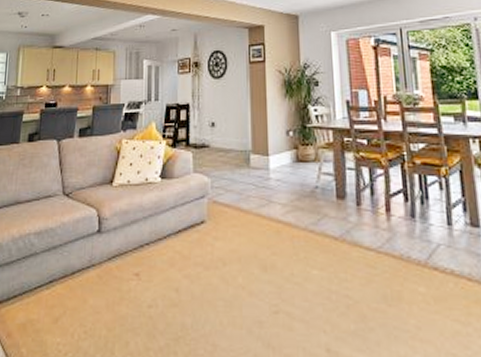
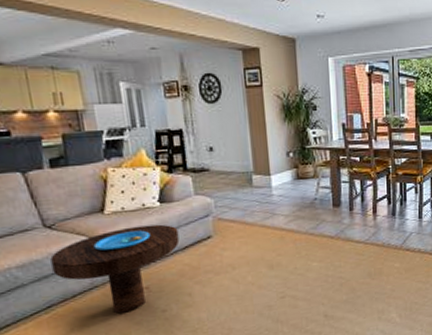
side table: none [61,202,174,302] -> present [50,224,180,314]

